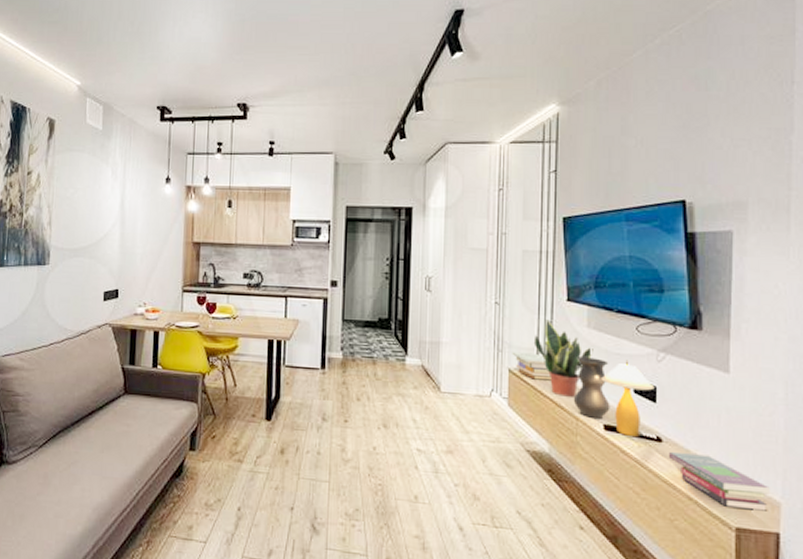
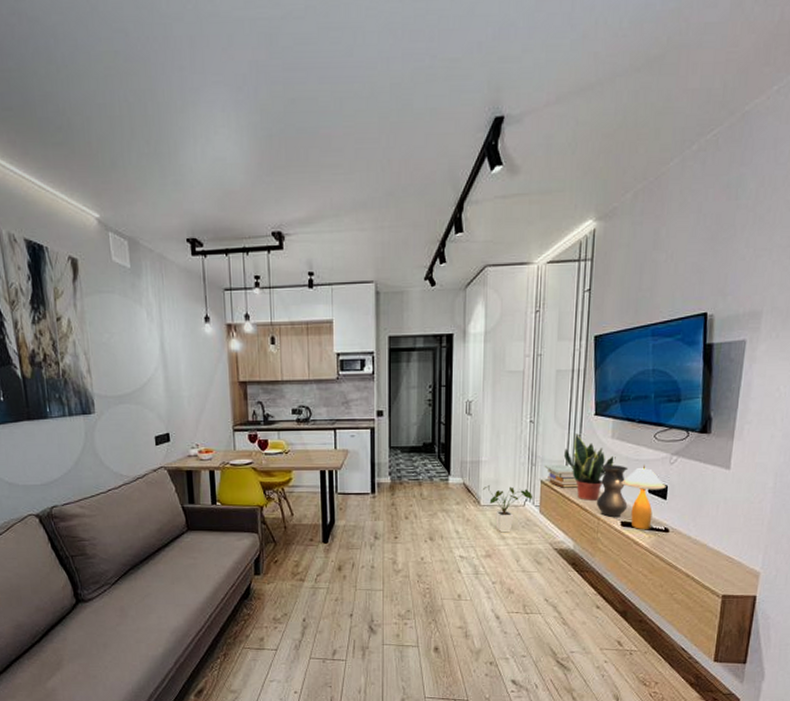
house plant: none [444,370,499,427] -> present [483,485,532,533]
books: present [669,452,770,511] -> none [674,539,753,580]

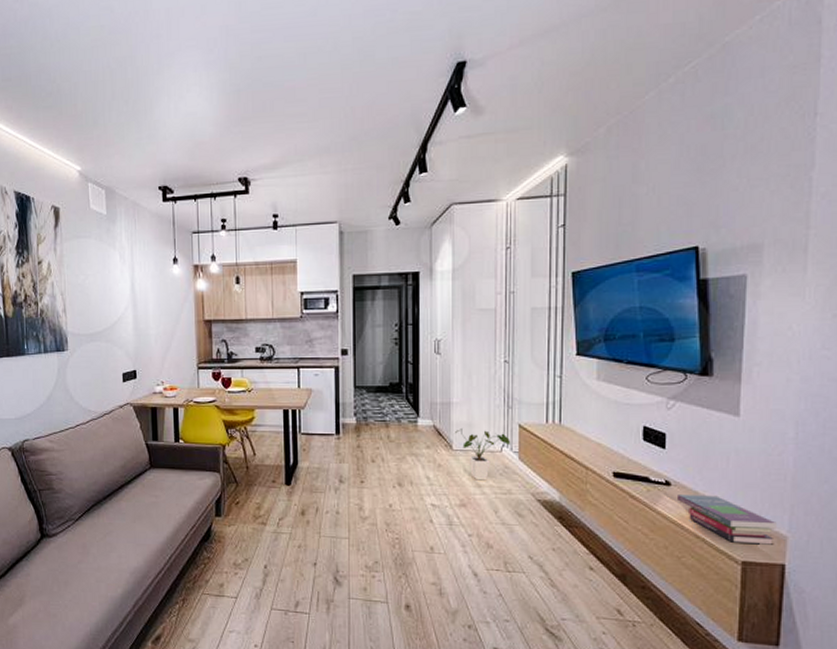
books: present [544,464,578,488] -> none [522,408,561,433]
potted plant: present [563,433,616,501] -> none [543,375,603,448]
vase: present [596,465,629,518] -> none [583,409,620,468]
table lamp: present [621,464,666,530] -> none [611,409,664,483]
books: none [674,539,753,580] -> present [678,495,777,545]

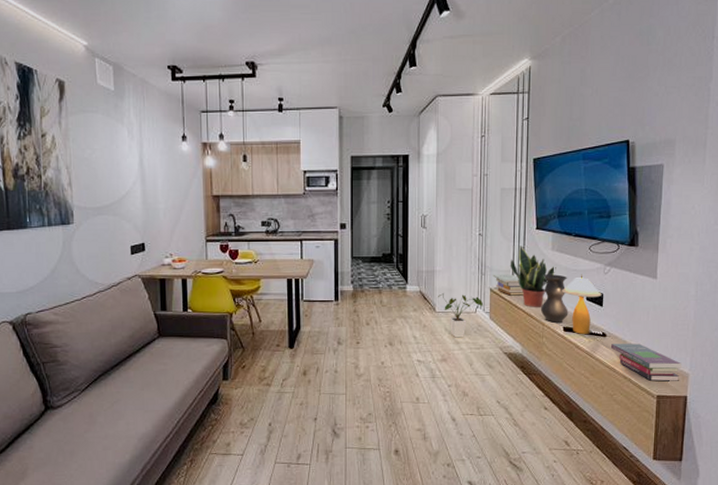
books: none [522,408,561,433] -> present [493,274,524,296]
potted plant: none [543,375,603,448] -> present [510,246,556,307]
vase: none [583,409,620,468] -> present [540,274,569,324]
table lamp: none [611,409,664,483] -> present [562,274,602,335]

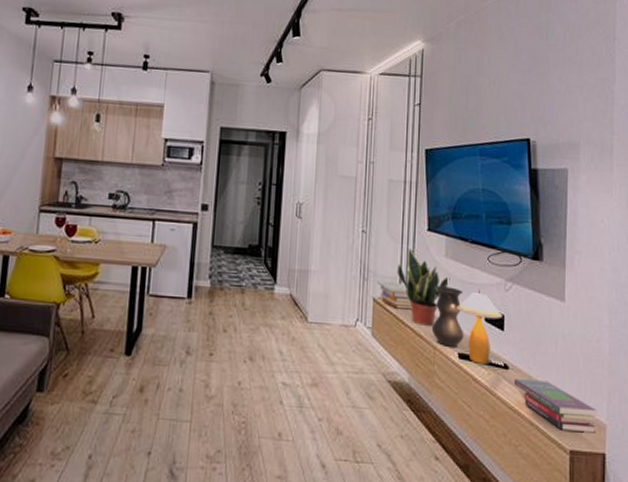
house plant: present [438,293,483,338] -> none [311,299,364,358]

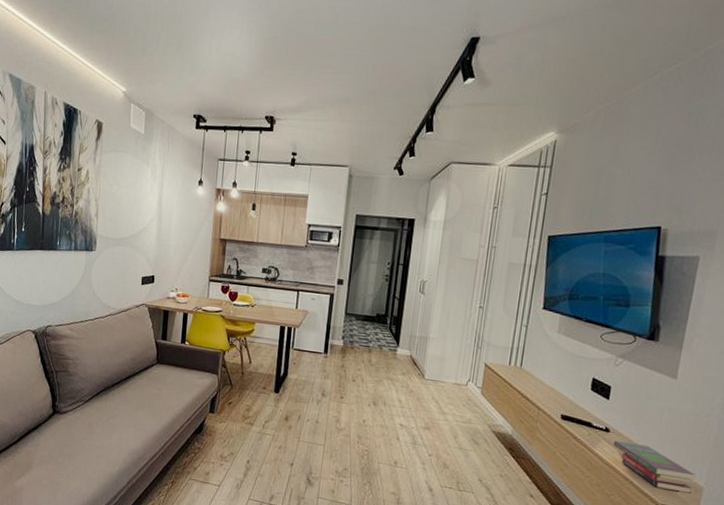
books: present [376,280,412,310] -> none [489,349,521,376]
potted plant: present [396,249,450,326] -> none [509,324,561,391]
vase: present [431,286,464,349] -> none [537,357,573,411]
table lamp: present [456,289,503,365] -> none [564,362,610,427]

